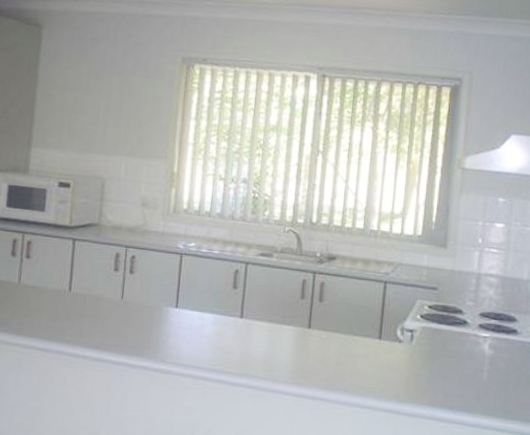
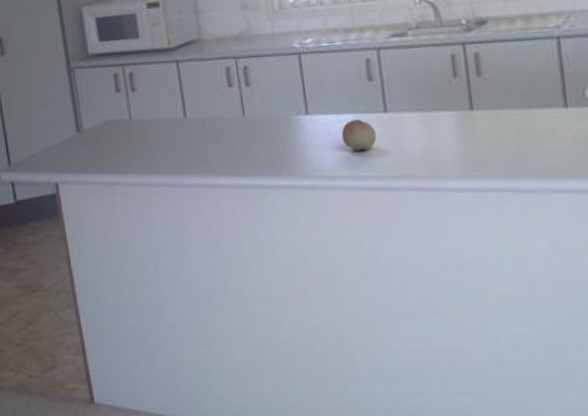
fruit: none [201,319,230,347] -> present [341,119,377,151]

